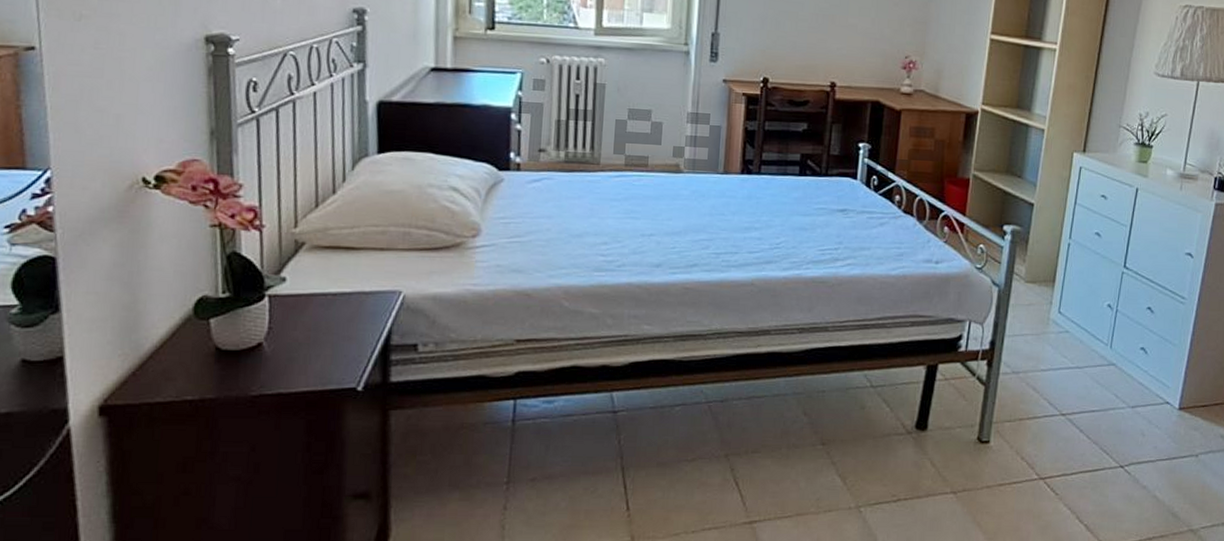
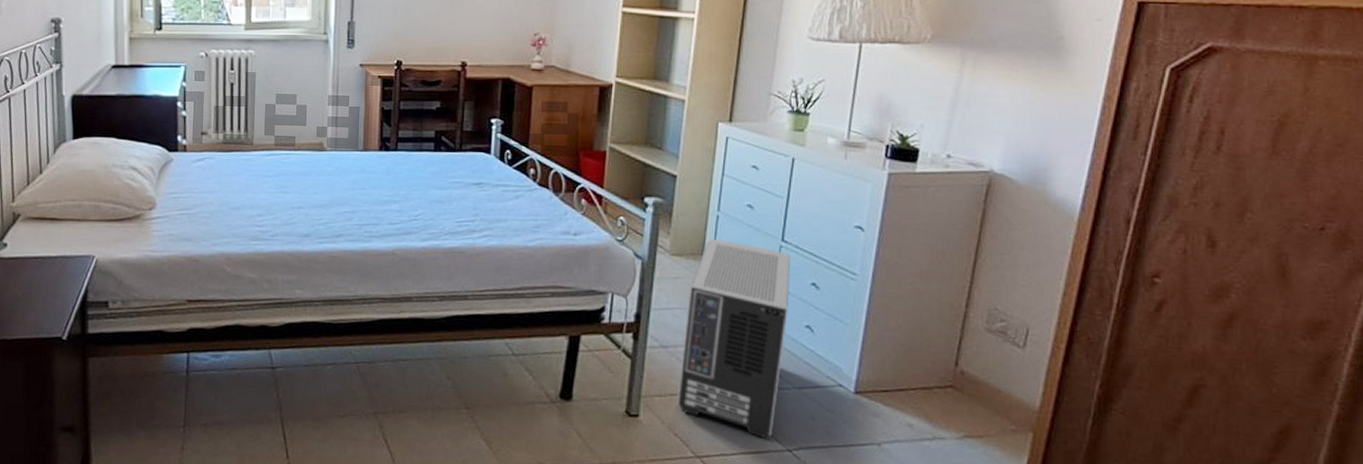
air purifier: none [1025,265,1130,457] -> present [677,238,791,439]

